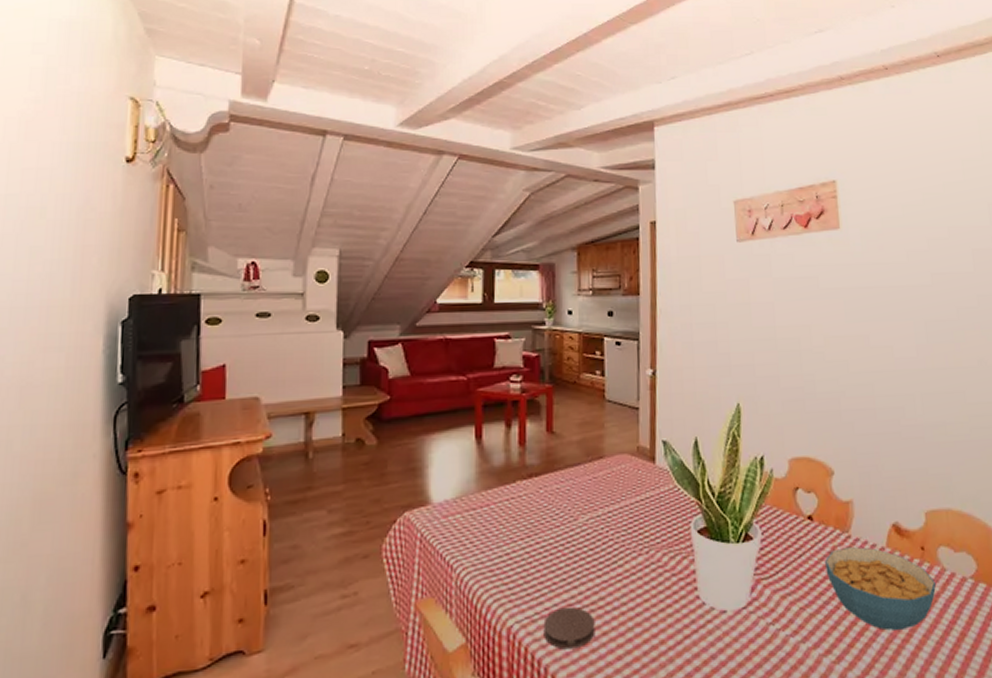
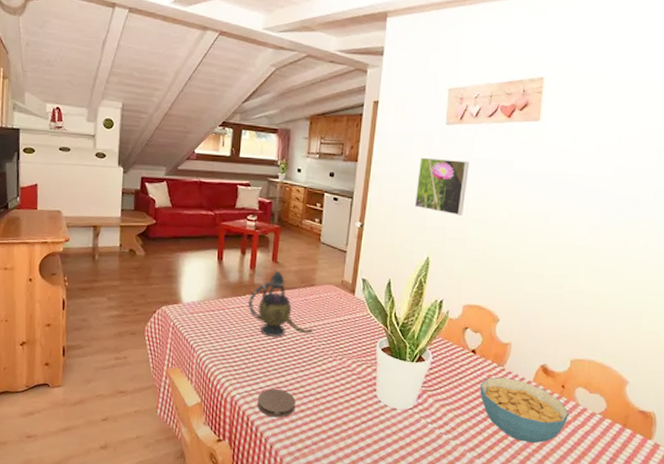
teapot: none [520,441,608,535] -> present [248,269,313,337]
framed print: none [712,282,772,348] -> present [414,157,470,216]

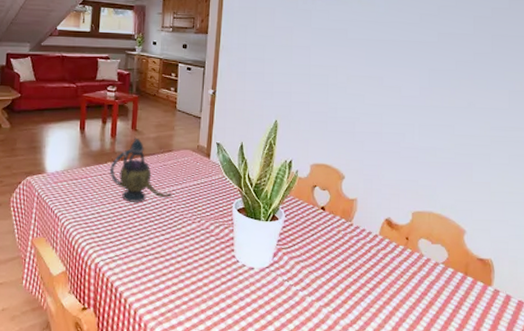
coaster: present [257,388,296,418] -> none [120,253,158,283]
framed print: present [414,157,470,216] -> none [261,28,309,81]
cereal bowl: present [480,377,570,443] -> none [331,232,415,295]

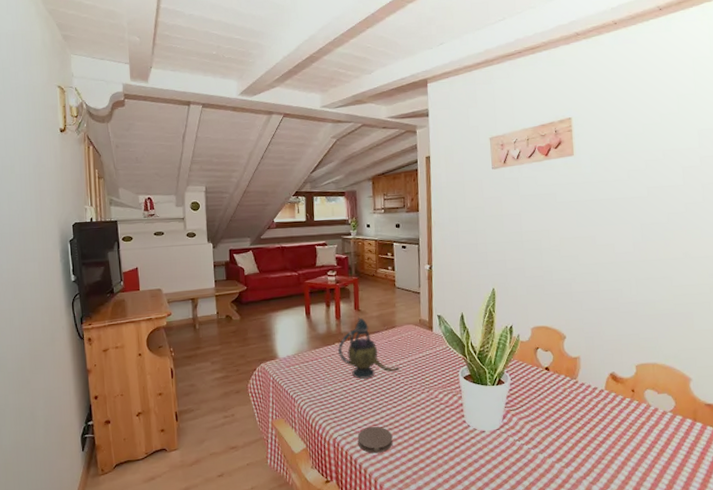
coaster: none [120,253,158,283] -> present [357,426,393,454]

